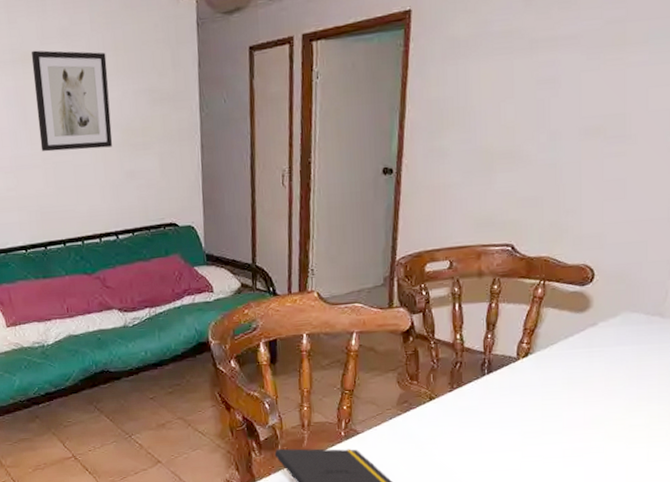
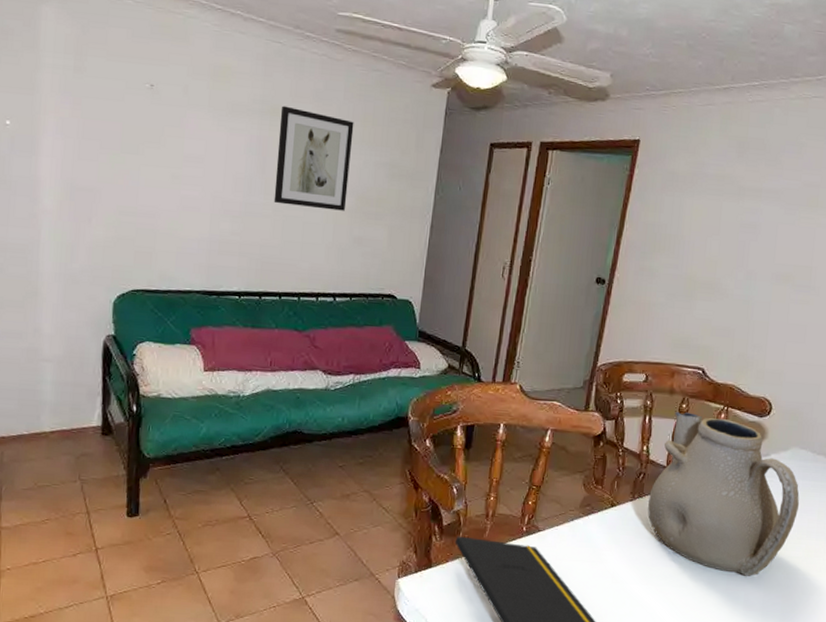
teapot: none [469,292,636,451] -> present [647,411,800,576]

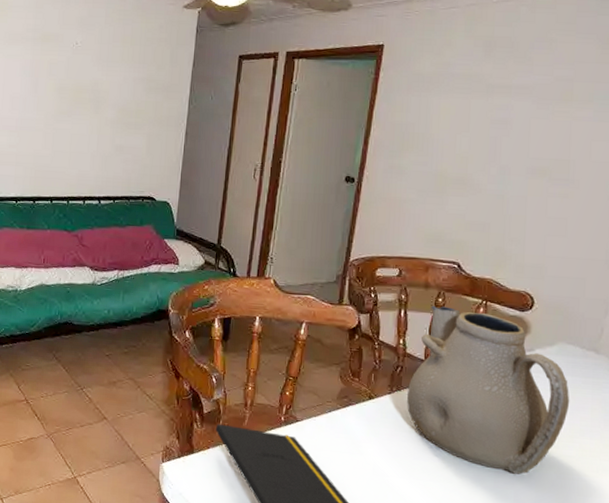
wall art: present [273,105,354,211] -> none [45,32,115,123]

